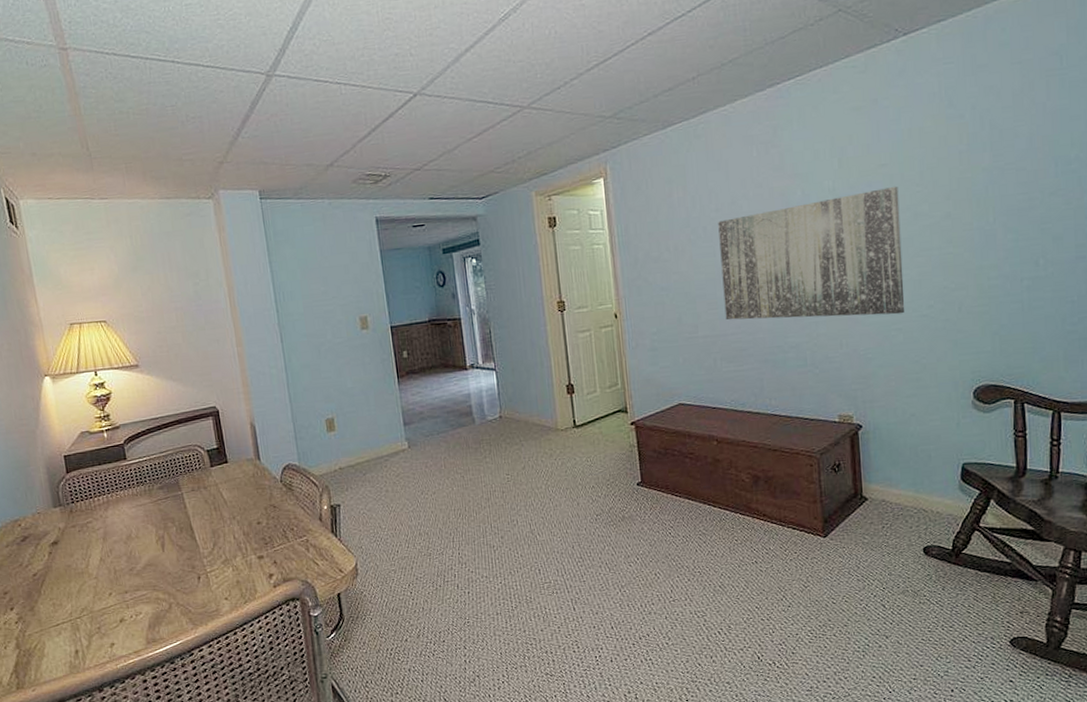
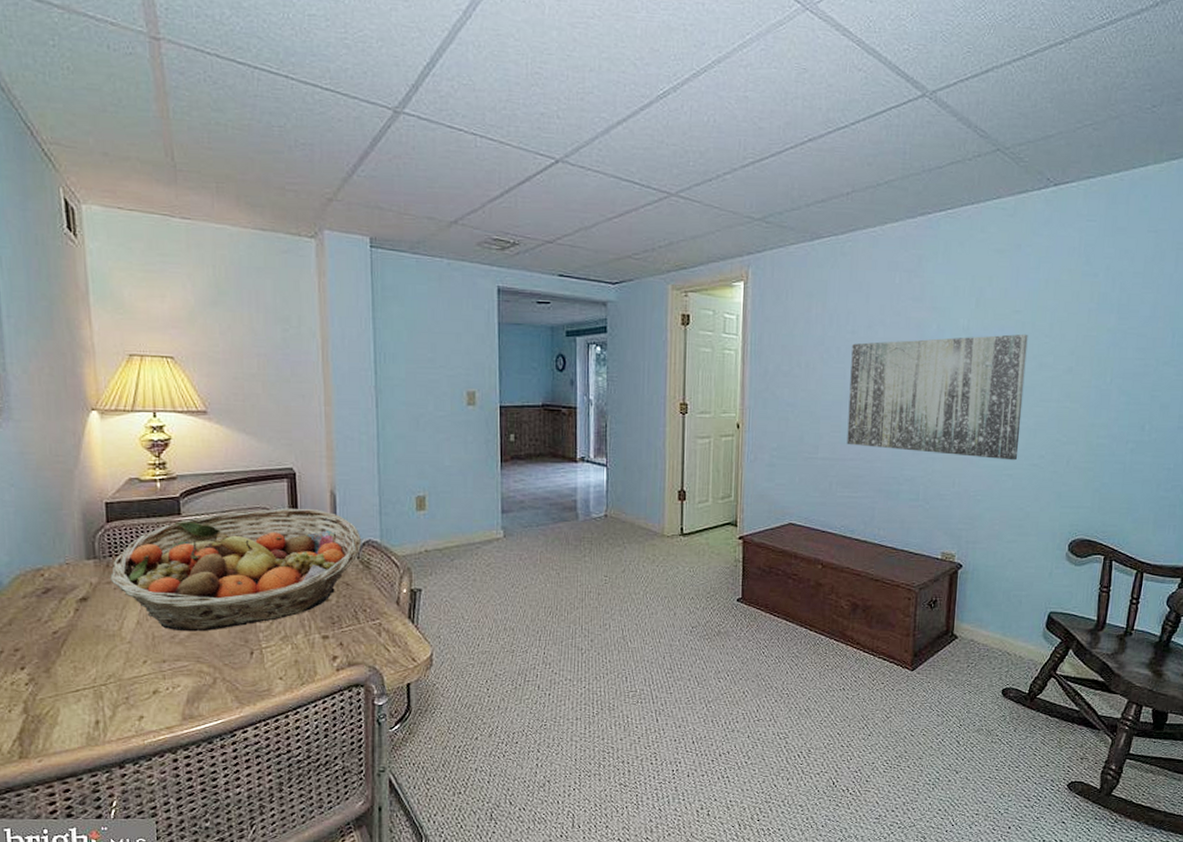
fruit basket: none [74,441,283,564] -> present [110,508,362,632]

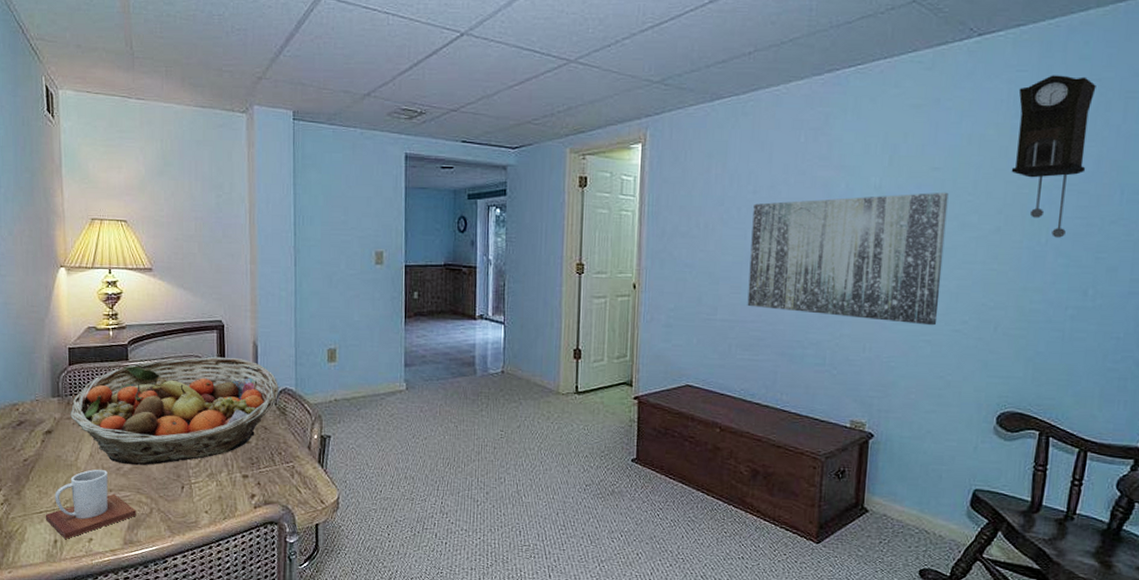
mug: none [82,638,197,719] -> present [45,469,137,539]
pendulum clock: none [1081,225,1153,377] -> present [1011,75,1096,238]

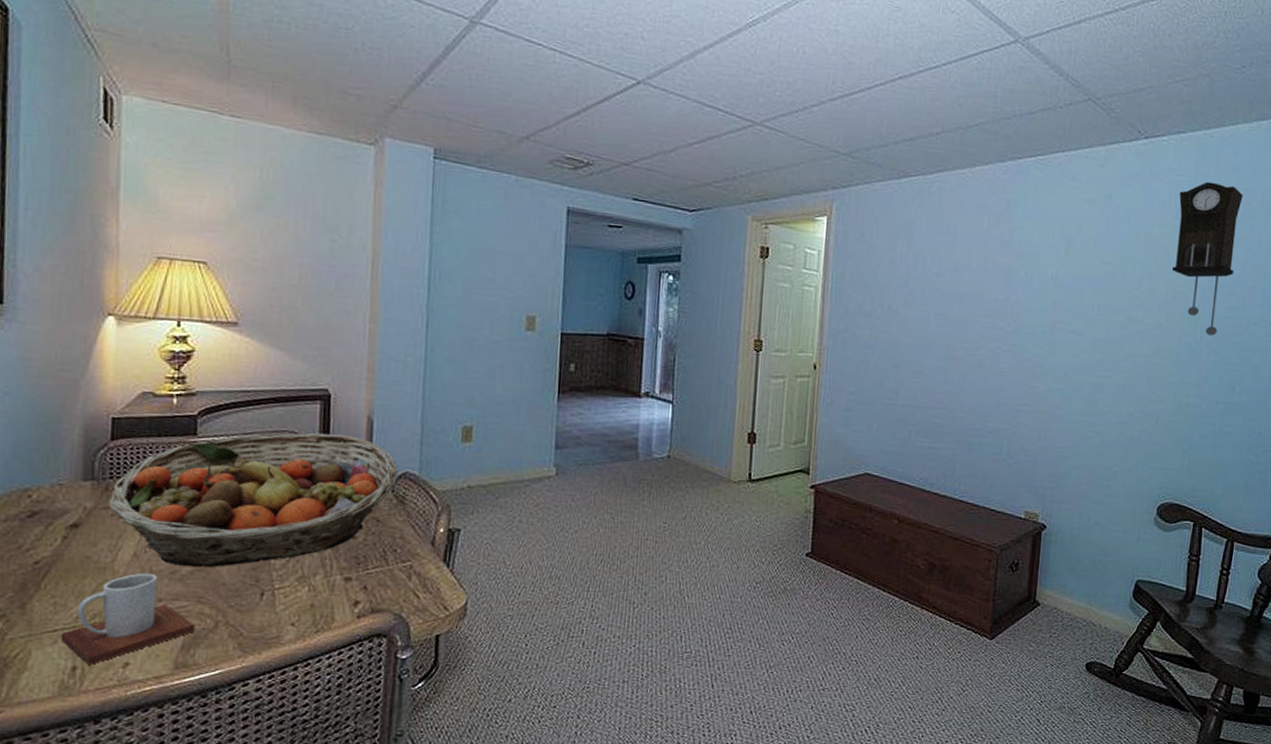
wall art: present [747,192,949,326] -> none [928,285,1118,417]

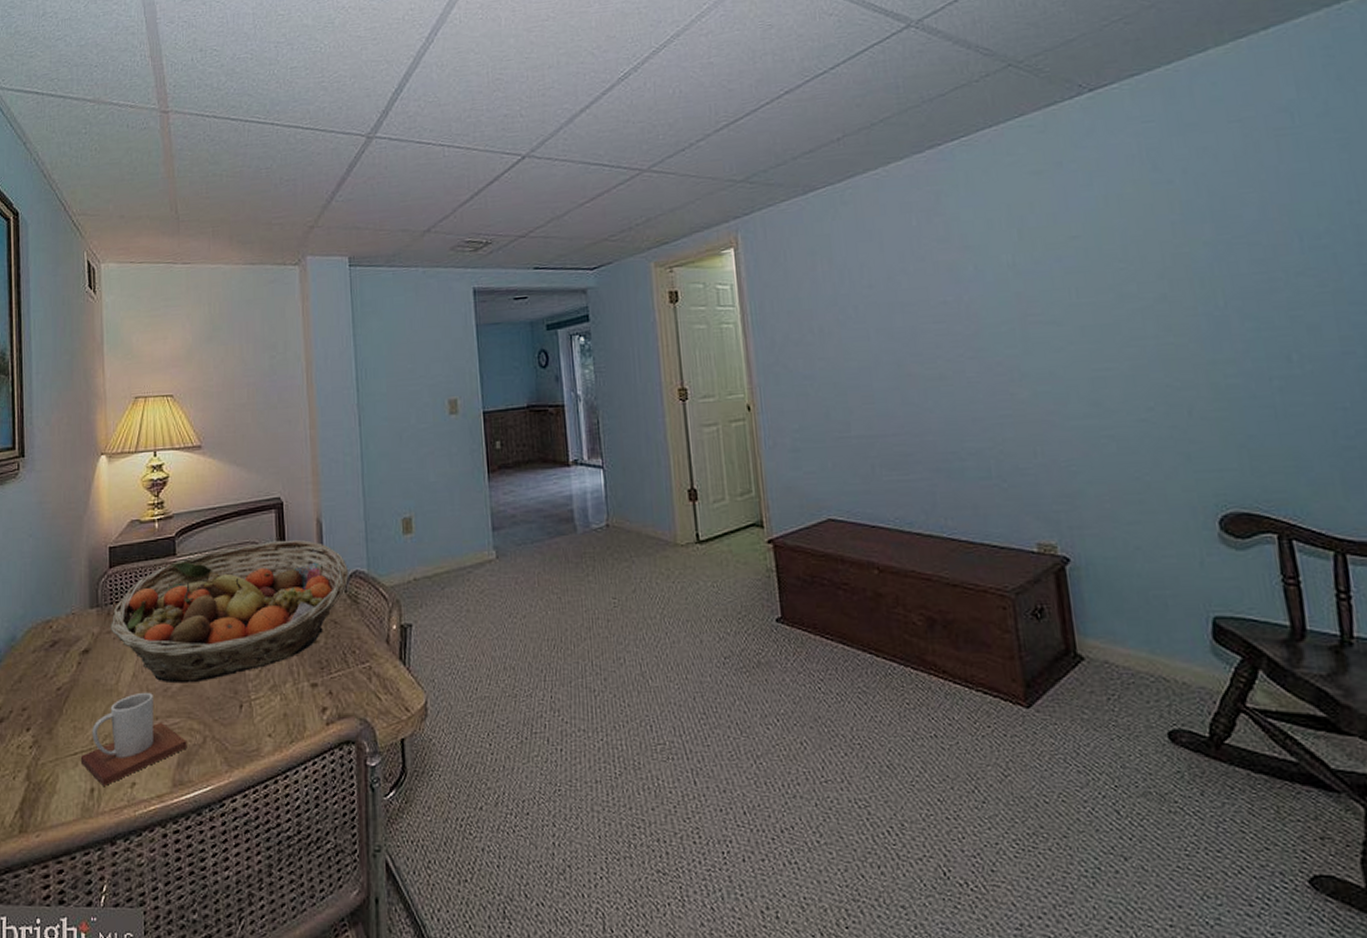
pendulum clock: present [1171,181,1243,336] -> none [1149,119,1251,299]

